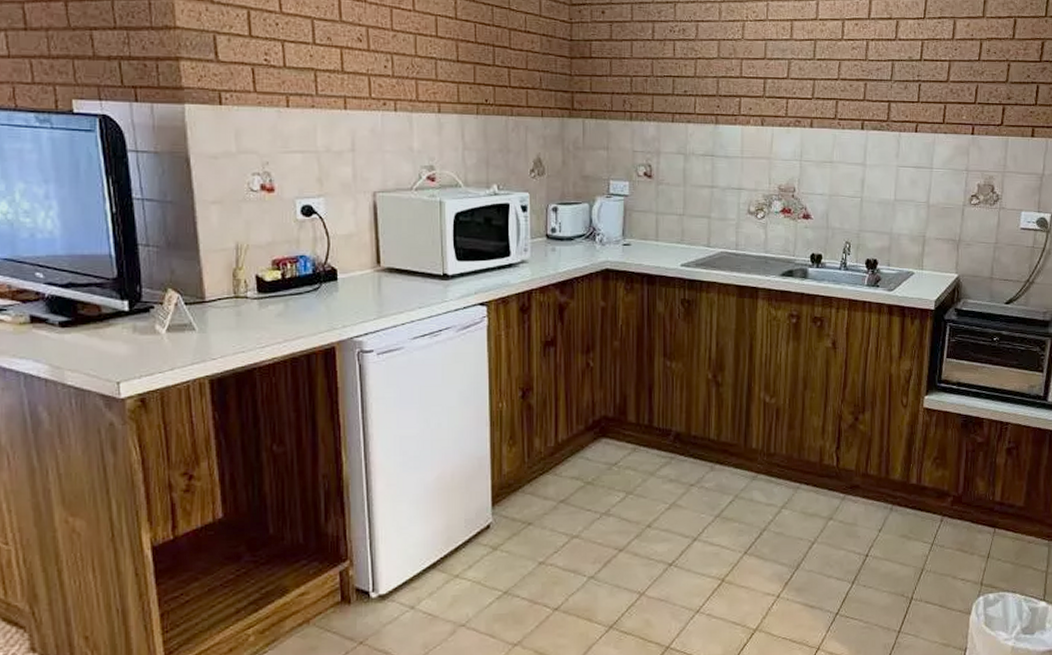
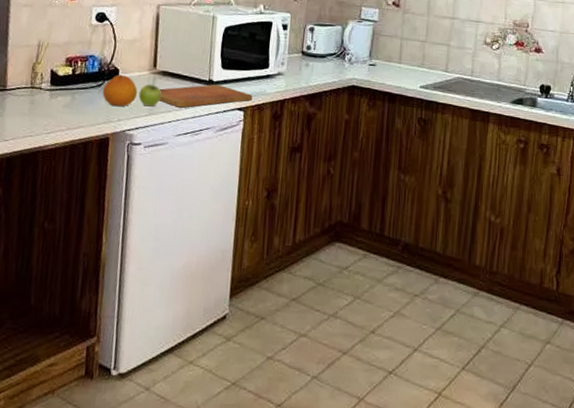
fruit: none [320,275,362,312] -> present [102,74,138,107]
fruit: none [363,283,391,309] -> present [138,84,162,107]
cutting board: none [388,278,495,307] -> present [159,84,253,108]

